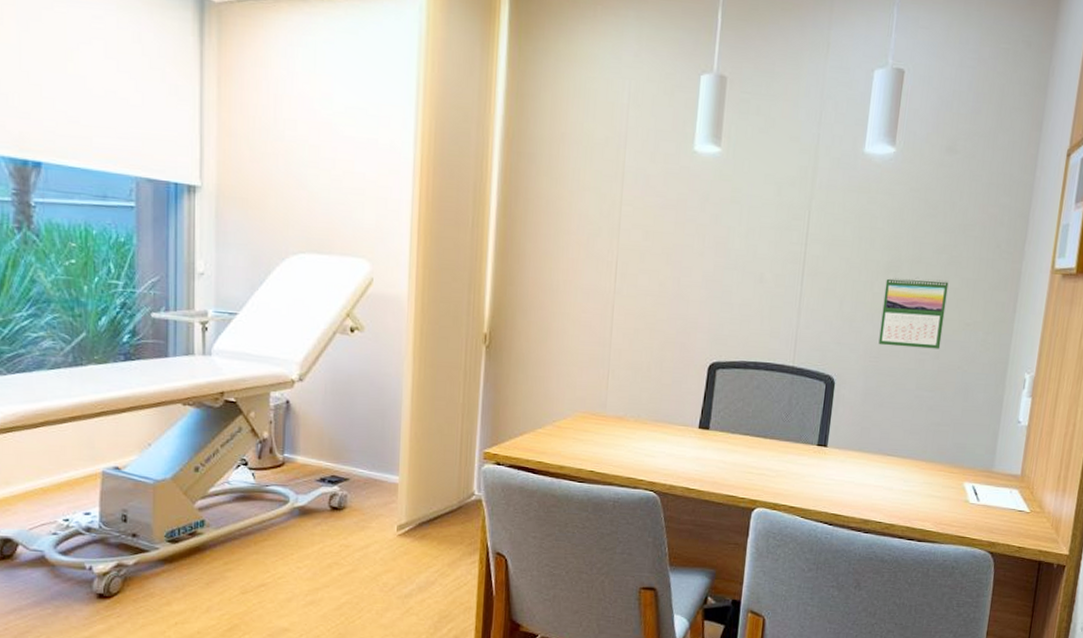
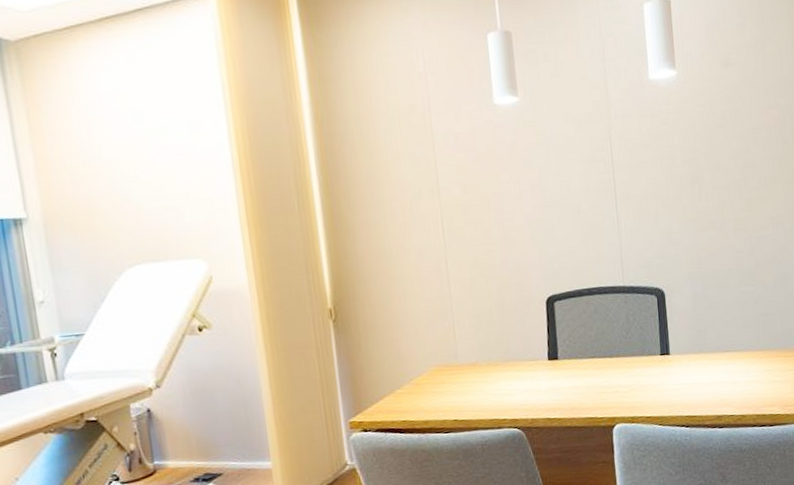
calendar: present [878,277,949,349] -> none [692,182,753,252]

